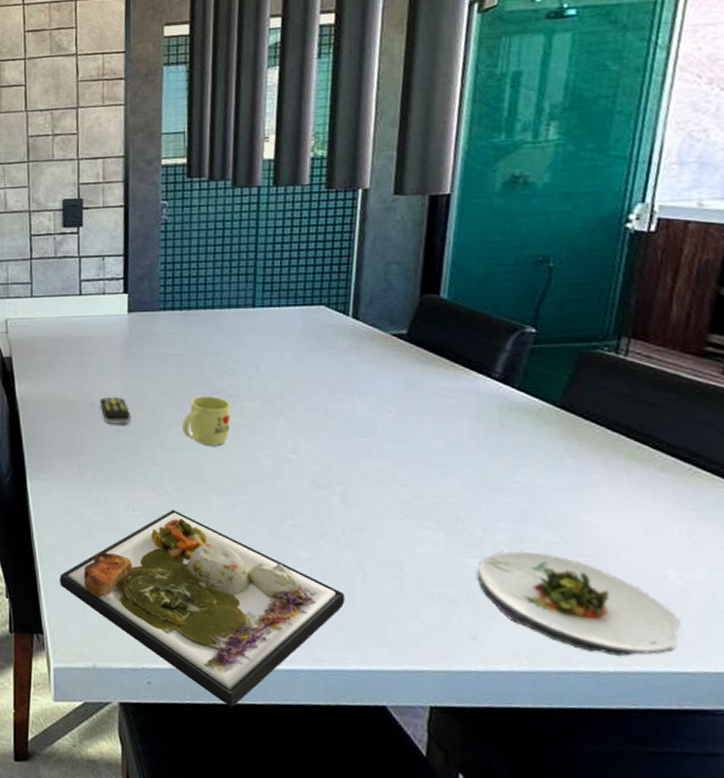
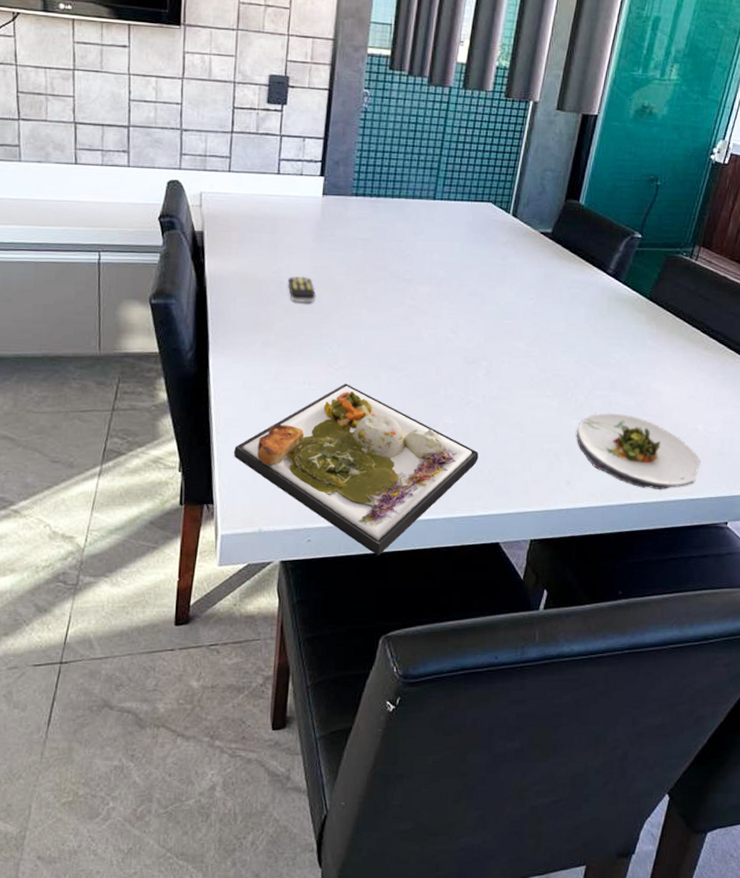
mug: present [182,396,231,446] -> none [361,279,406,325]

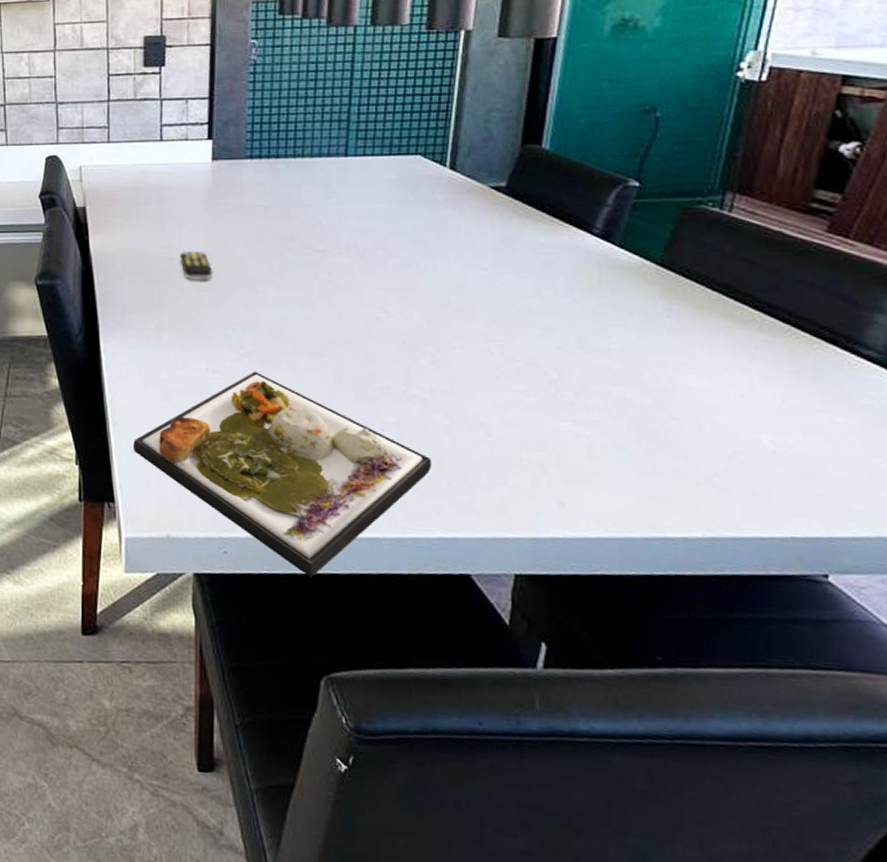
salad plate: present [576,413,700,489] -> none [568,414,770,522]

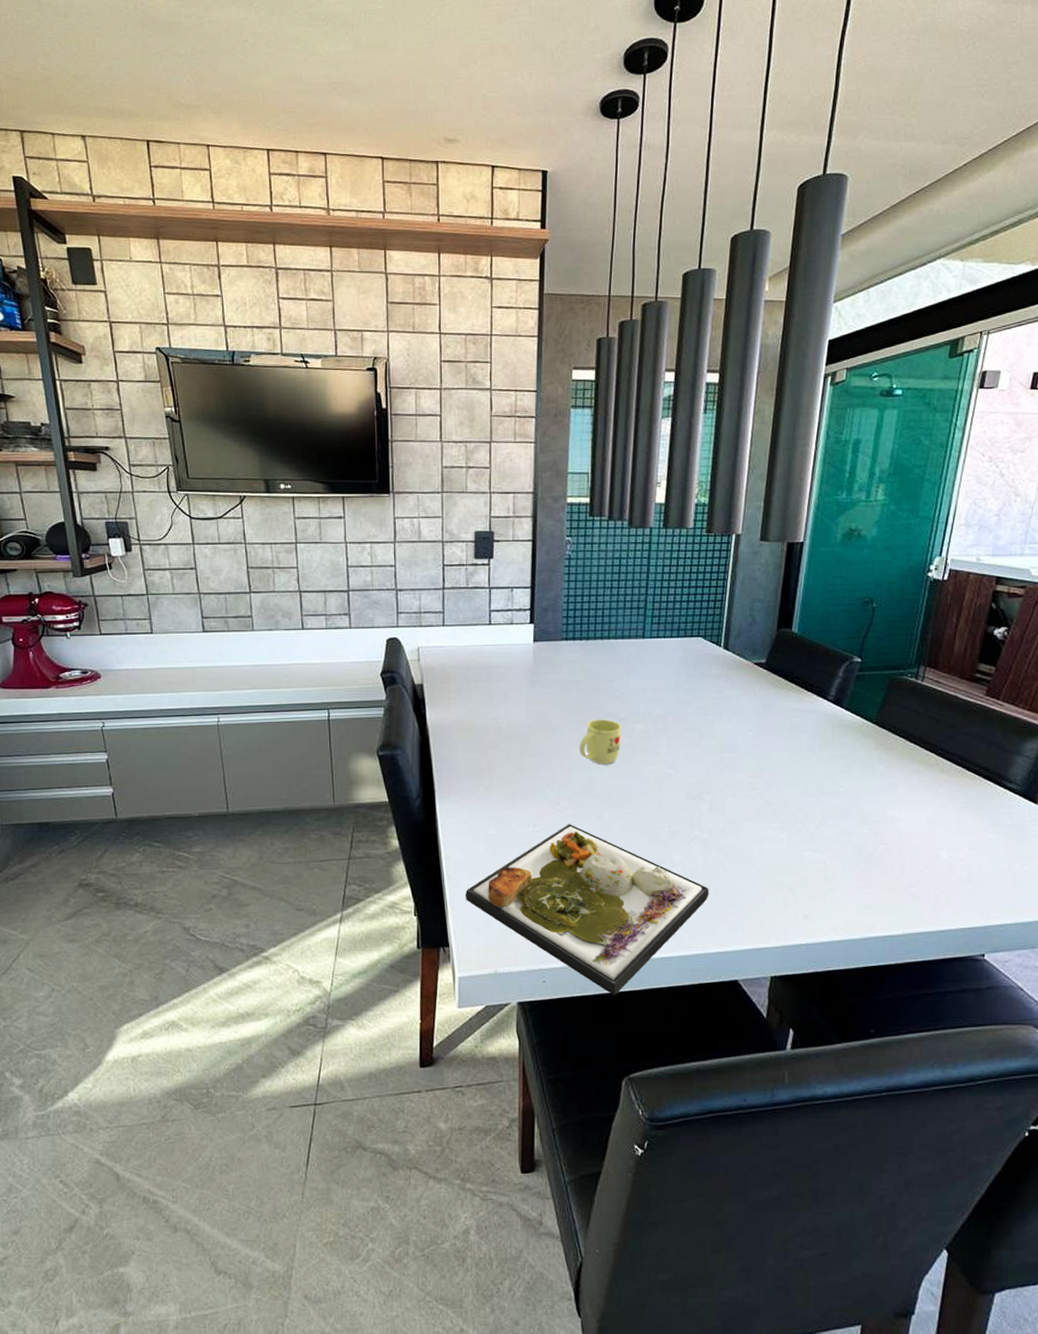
remote control: present [180,250,213,281] -> none [506,721,534,748]
mug: none [267,251,319,304] -> present [579,719,622,764]

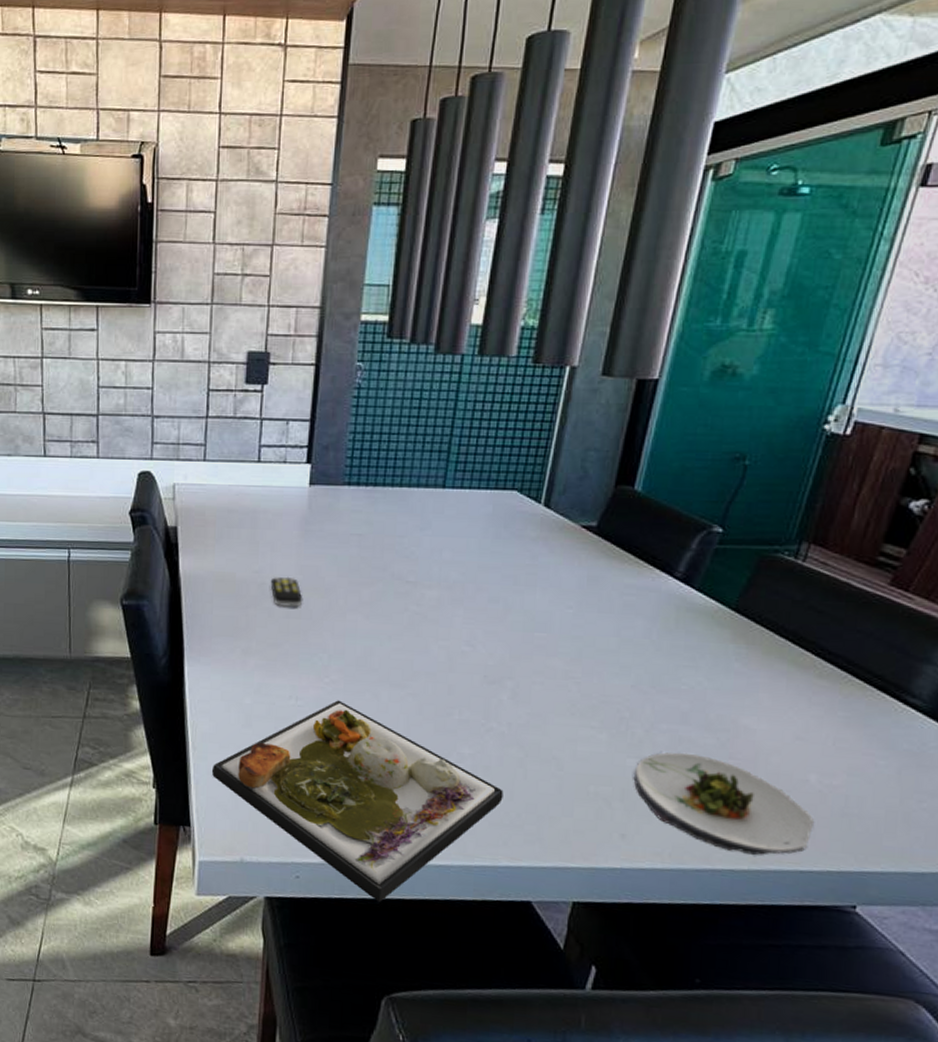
remote control: none [506,721,534,748] -> present [270,576,303,608]
mug: present [579,719,622,764] -> none [356,581,410,635]
salad plate: none [809,842,947,921] -> present [633,752,813,855]

